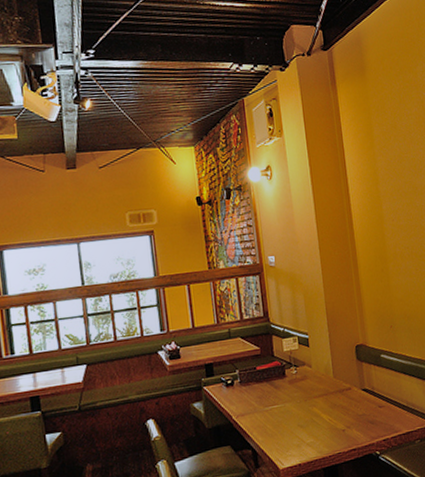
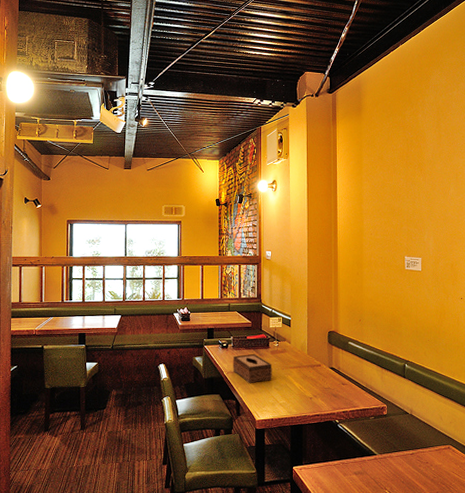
tissue box: none [242,387,294,426] -> present [232,353,272,384]

